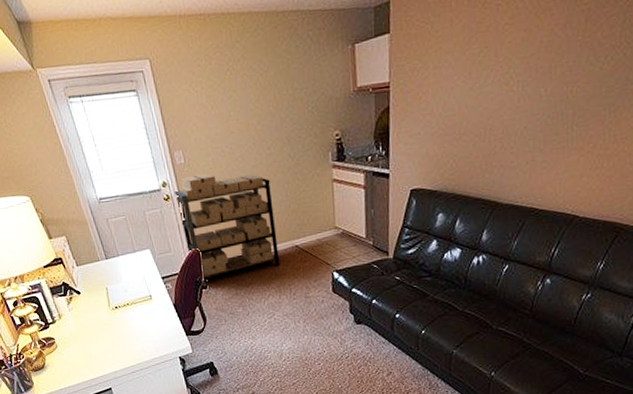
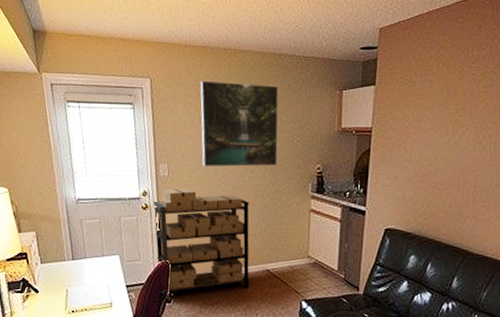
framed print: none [202,48,294,149] -> present [200,80,279,167]

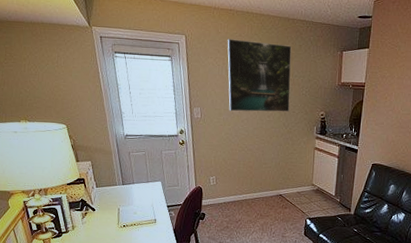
shelving unit: present [153,188,250,294] -> none [189,128,267,213]

